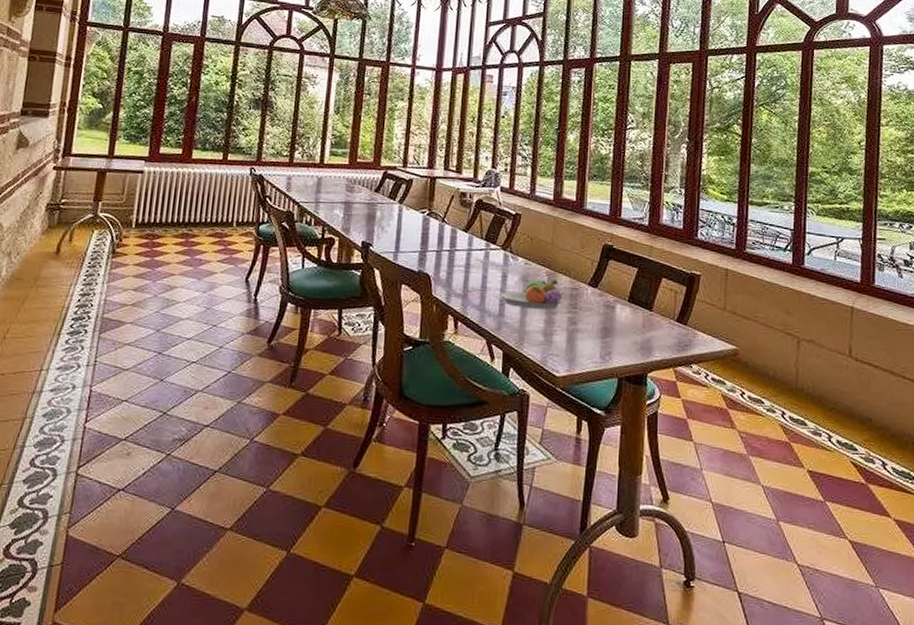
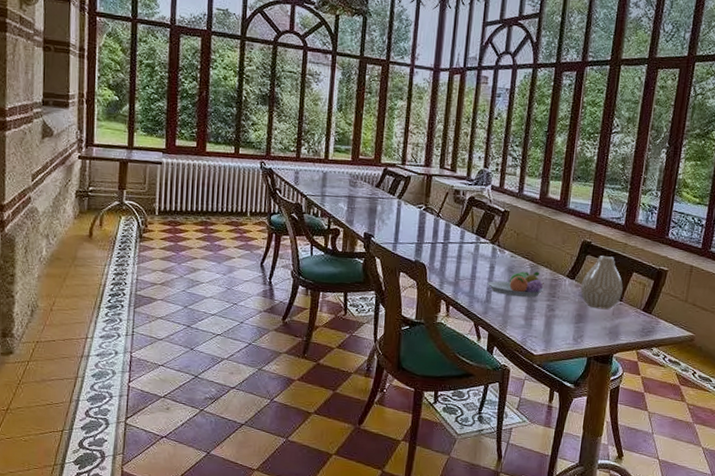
vase: none [604,260,652,322] -> present [580,256,623,310]

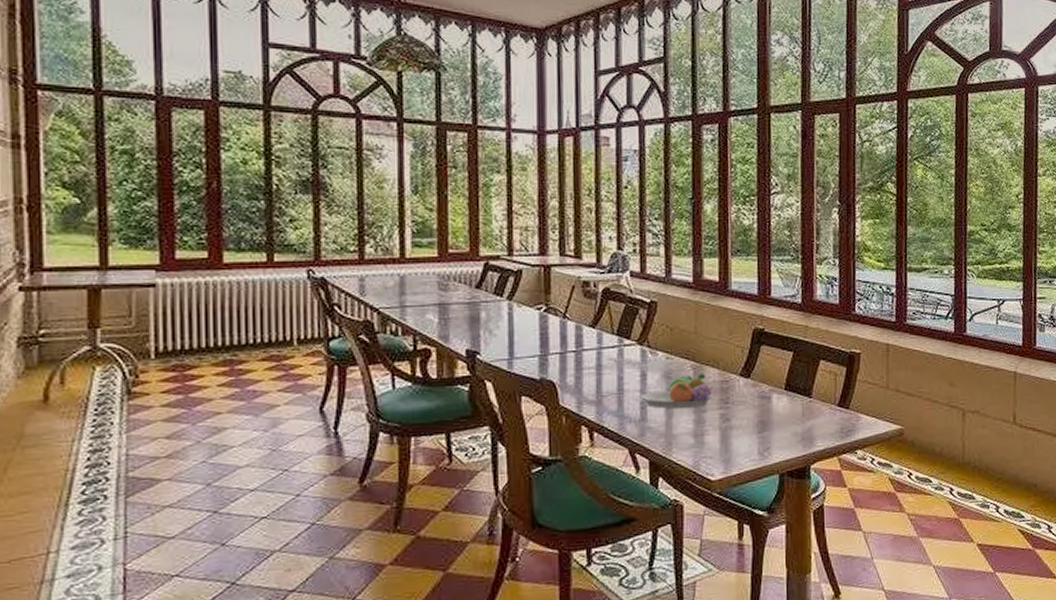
vase: present [580,256,623,310] -> none [758,344,811,411]

